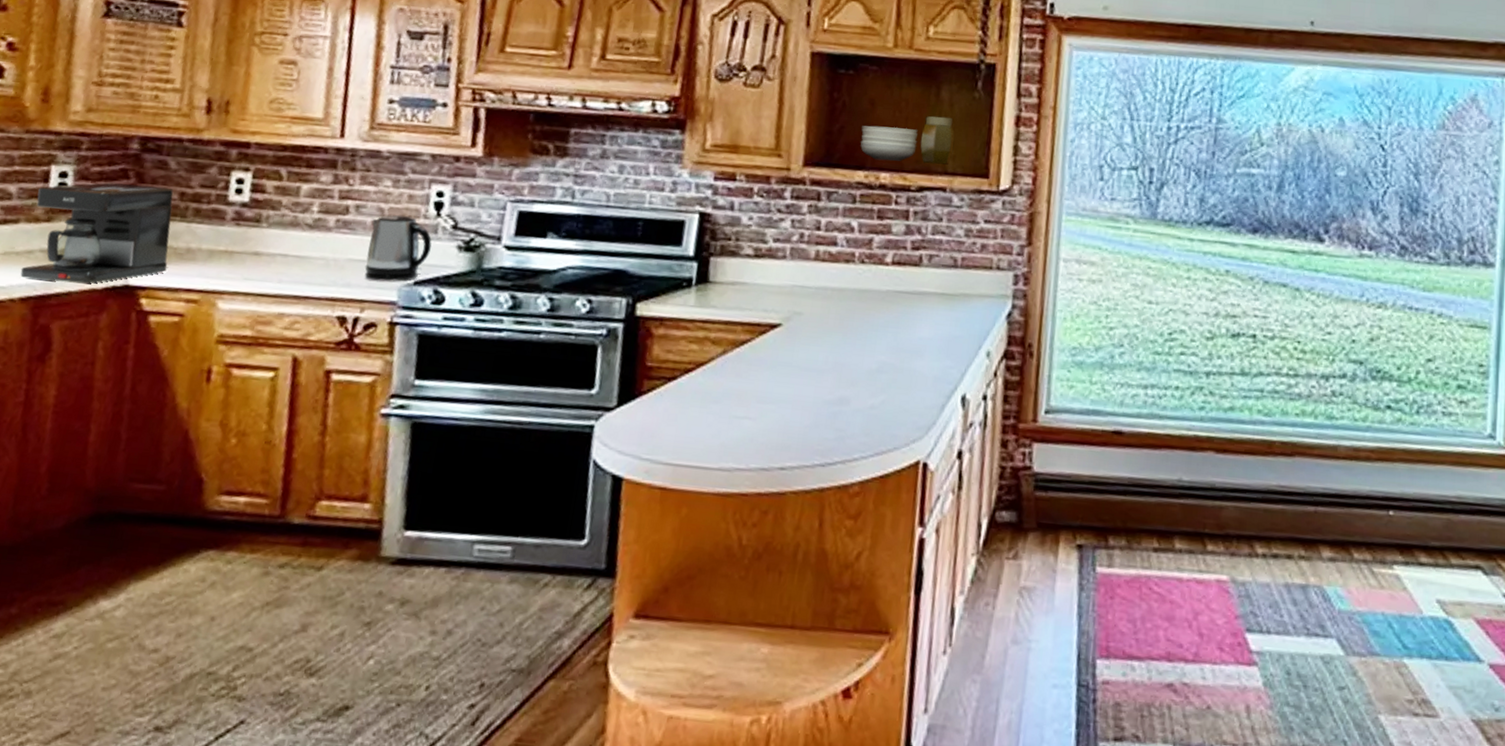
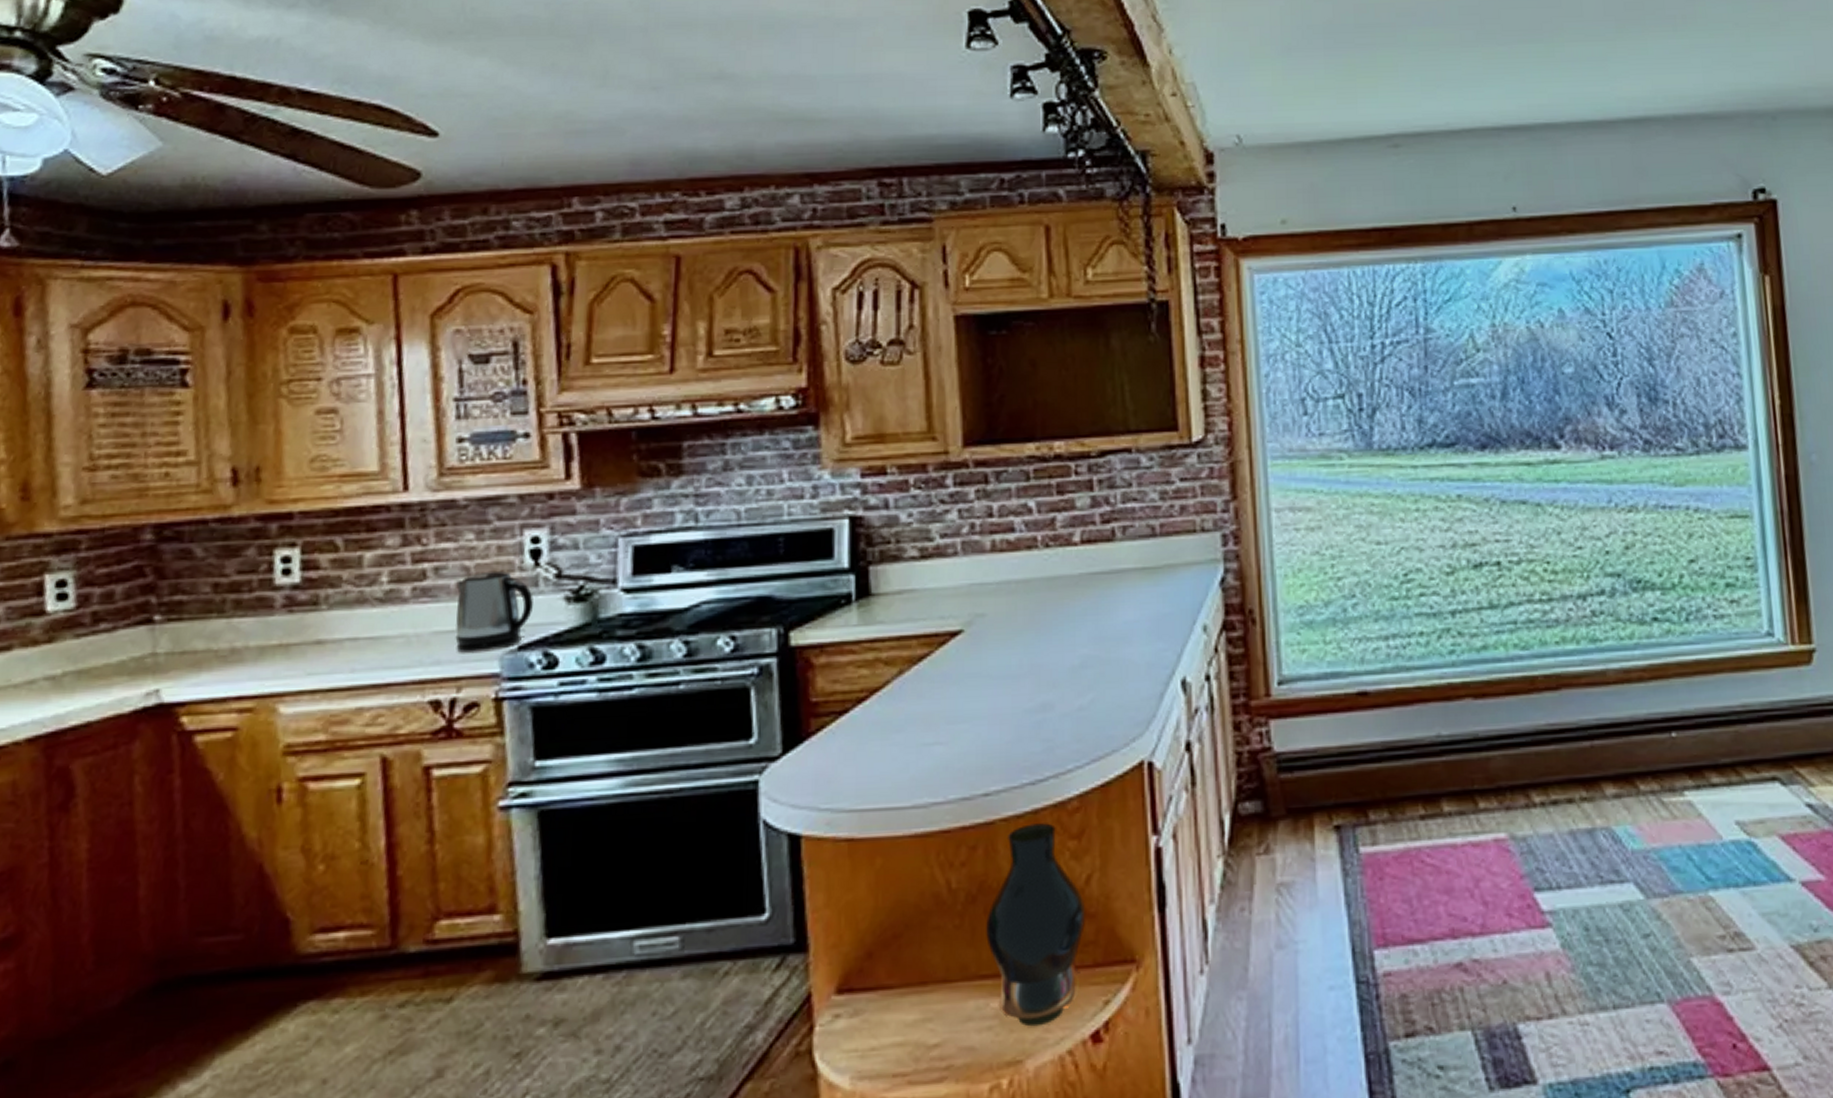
coffee maker: present [20,182,174,284] -> none [22,580,209,716]
vase: none [765,500,853,675] -> present [985,823,1086,1027]
bowl: present [860,125,919,162] -> none [1025,387,1091,428]
jar: present [920,116,955,165] -> none [1094,368,1134,424]

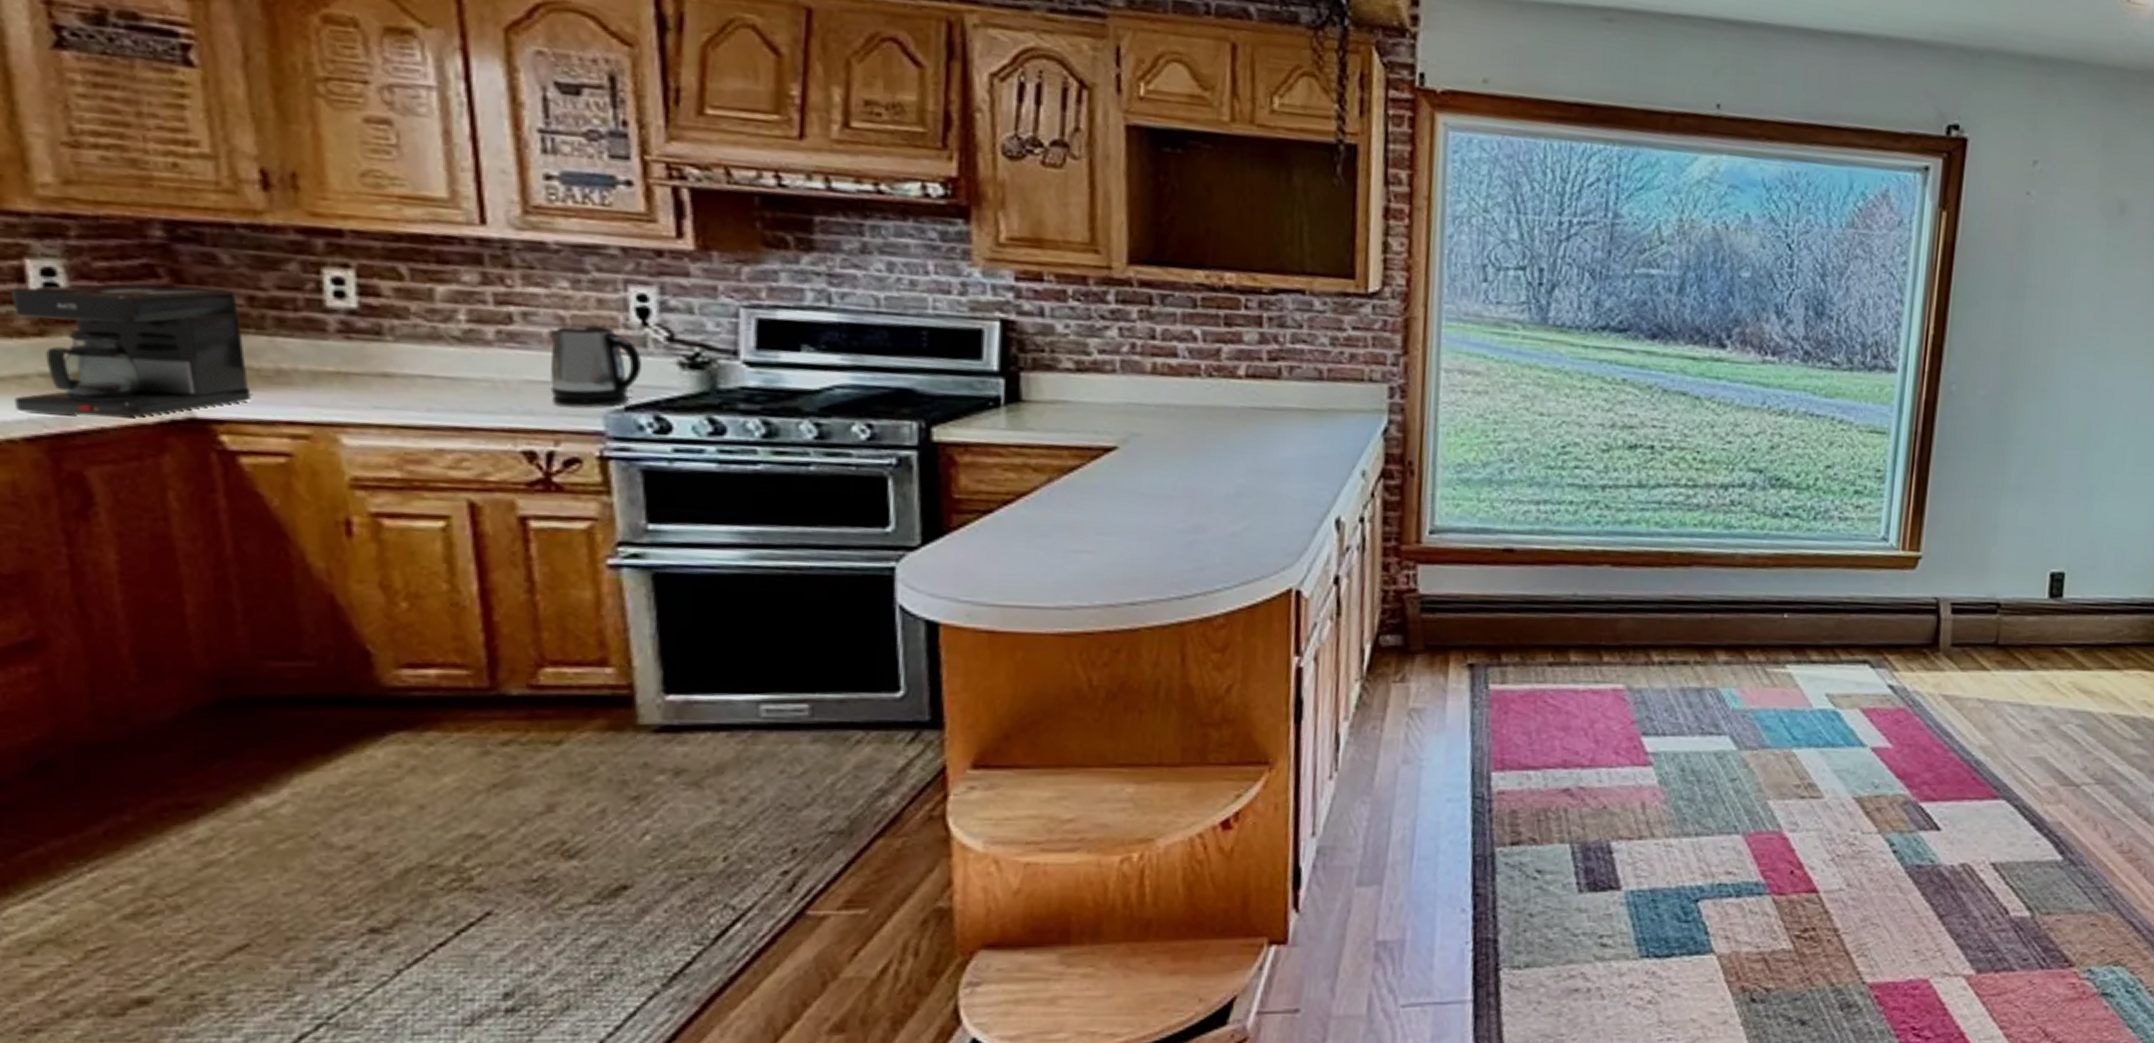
coffee maker: none [22,580,209,716] -> present [10,282,251,417]
vase: present [985,823,1086,1027] -> none [1124,634,1225,812]

